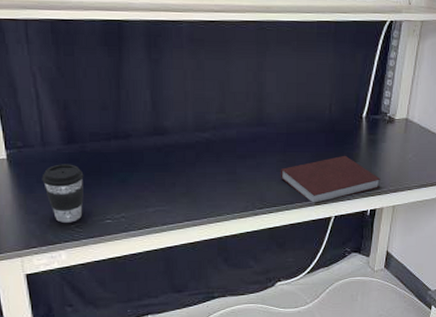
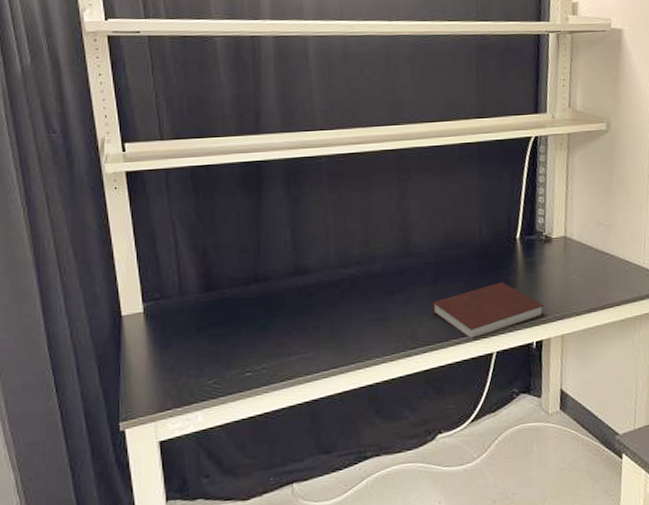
coffee cup: present [41,164,84,223] -> none [178,313,223,379]

